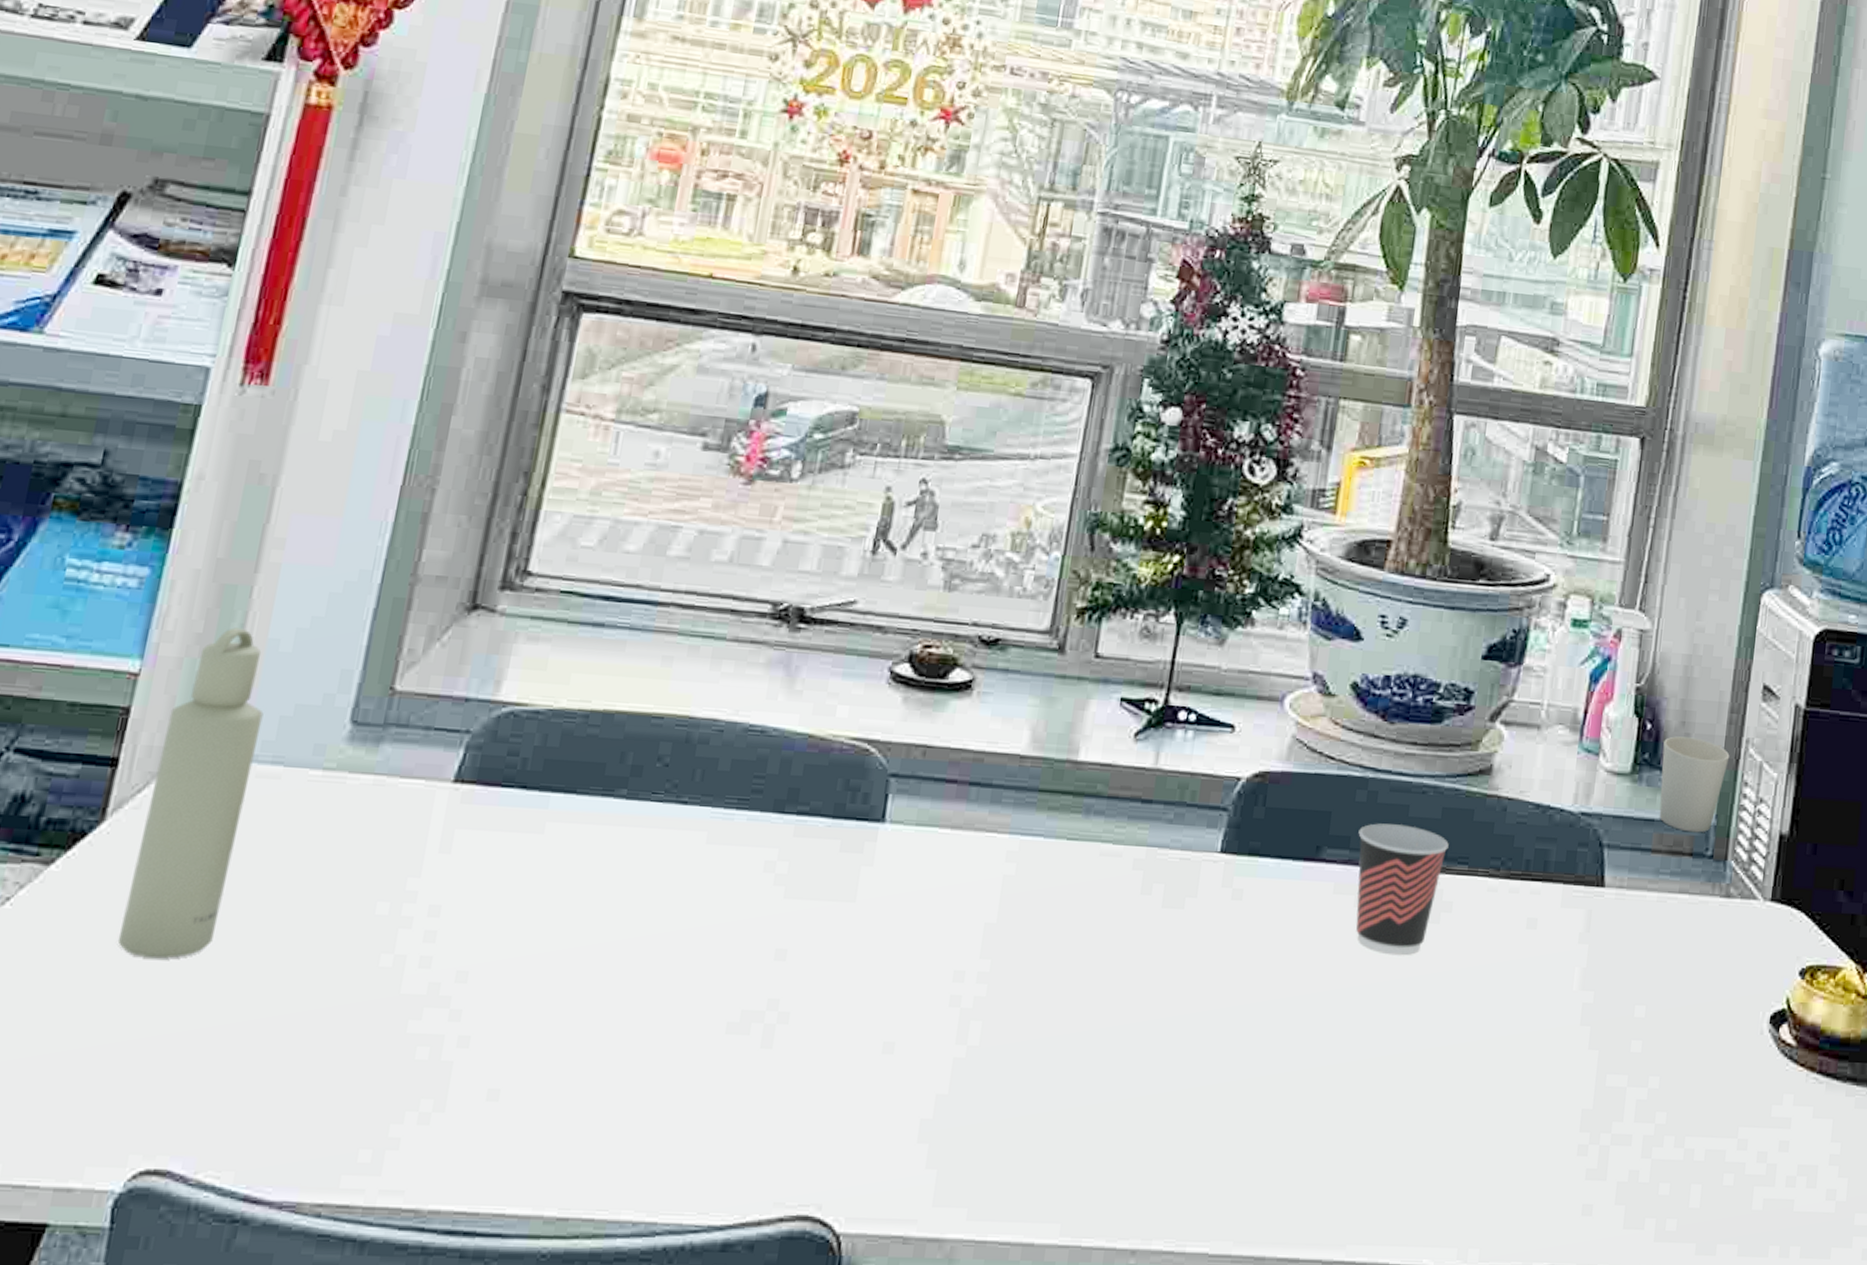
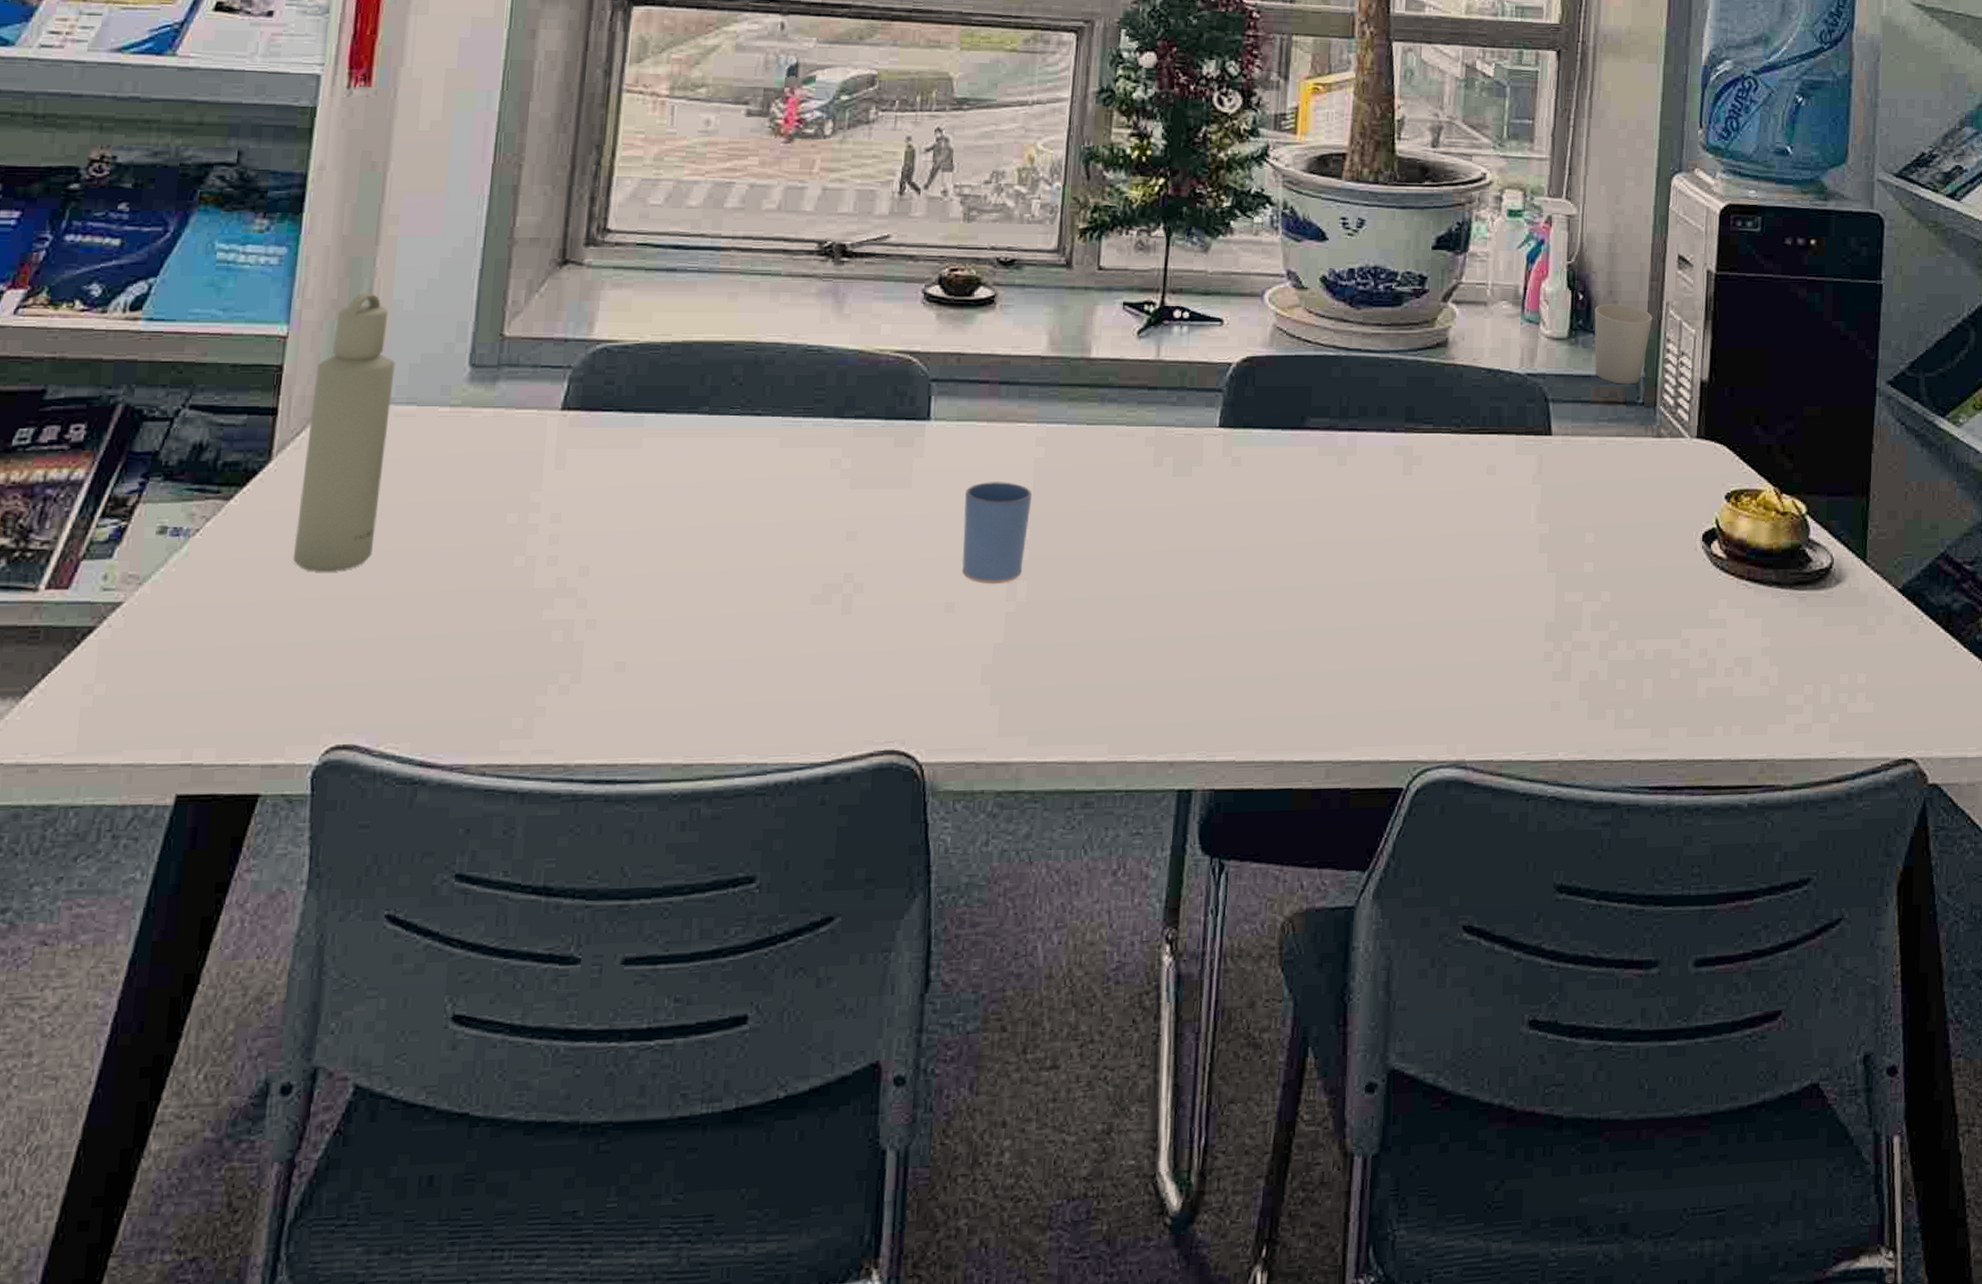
mug: none [907,900,997,1023] -> present [962,482,1033,584]
cup: present [1356,823,1449,956] -> none [1336,394,1415,504]

